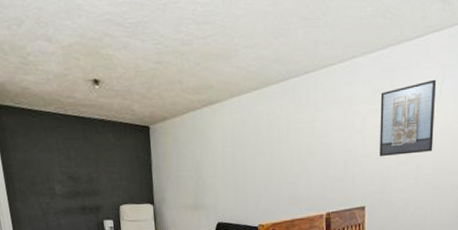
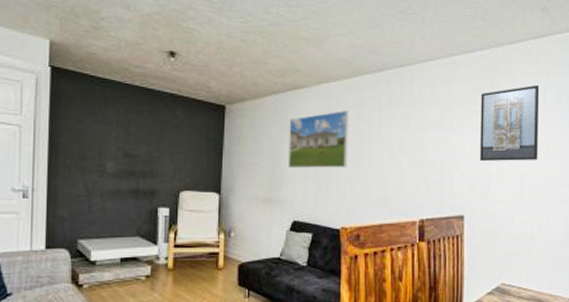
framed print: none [207,121,261,177] -> present [288,111,348,168]

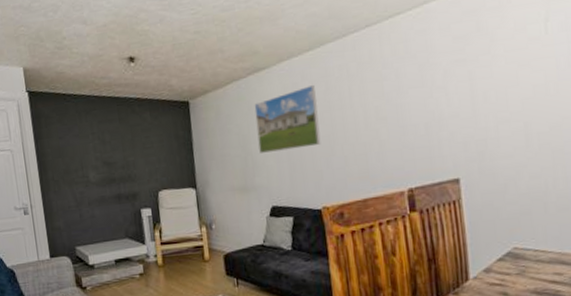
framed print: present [480,85,539,162] -> none [465,16,545,116]

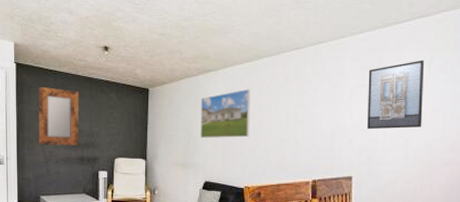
home mirror: none [57,115,113,187] -> present [38,86,79,145]
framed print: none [465,16,545,116] -> present [367,60,424,130]

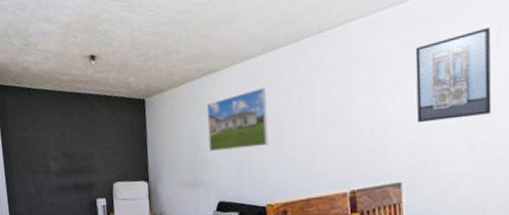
home mirror: present [38,86,79,145] -> none [22,108,72,175]

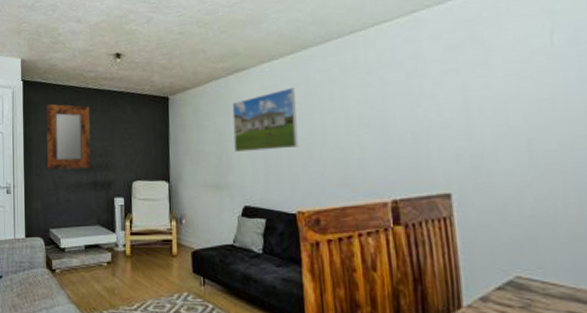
home mirror: none [22,108,72,175] -> present [46,103,91,170]
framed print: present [415,27,492,123] -> none [457,28,552,129]

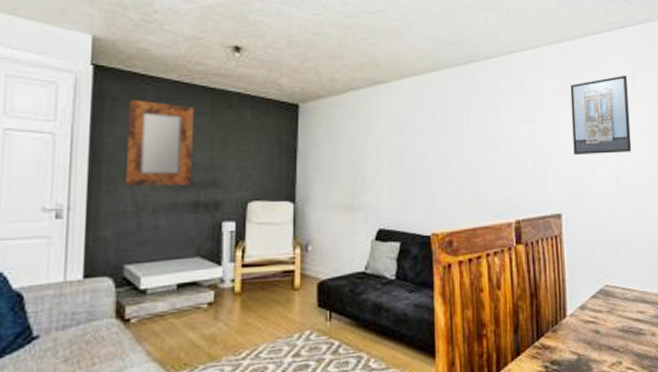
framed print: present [232,88,299,152] -> none [370,106,436,170]
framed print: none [457,28,552,129] -> present [570,75,632,156]

